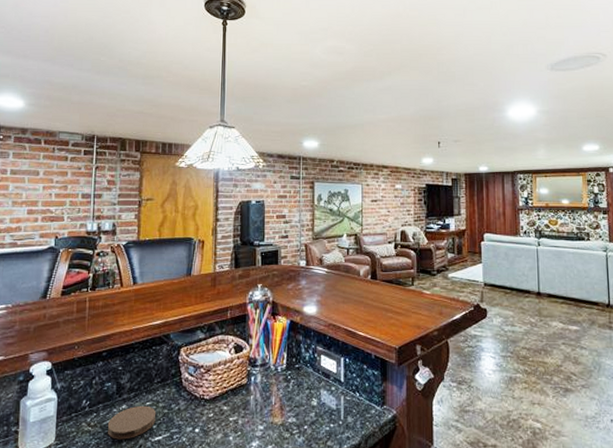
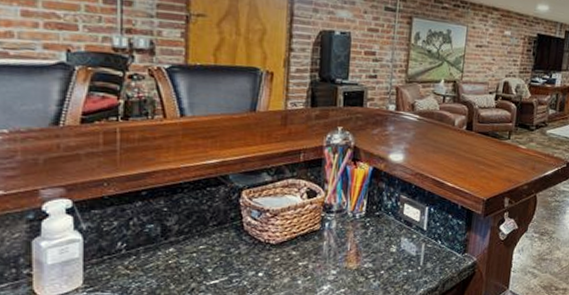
coaster: present [107,405,157,440] -> none [150,249,212,283]

